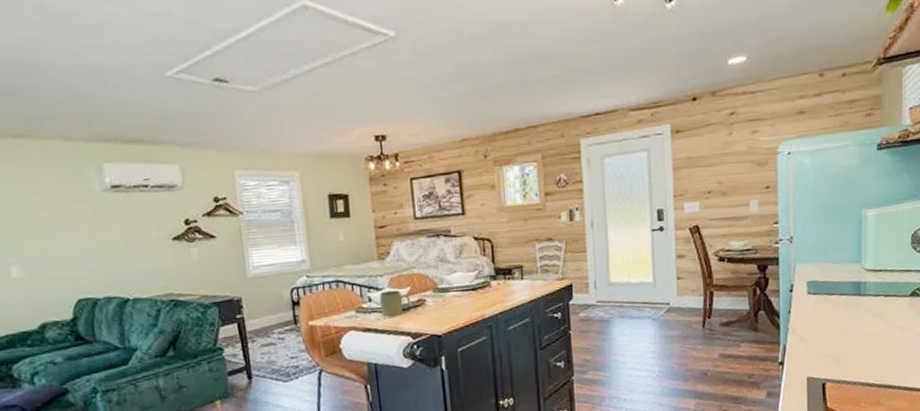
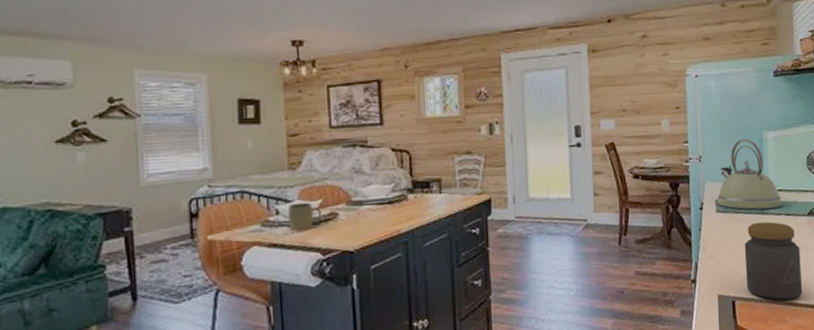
kettle: none [808,217,882,292] -> present [717,138,783,210]
jar: none [837,303,901,384] -> present [744,221,803,301]

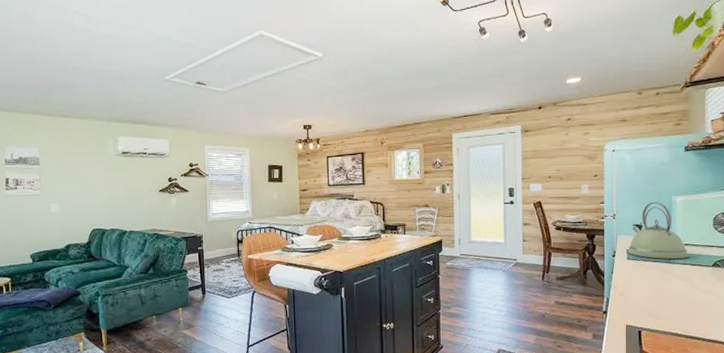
mug: present [287,202,322,232] -> none [299,236,322,256]
jar: present [744,221,803,301] -> none [651,269,705,335]

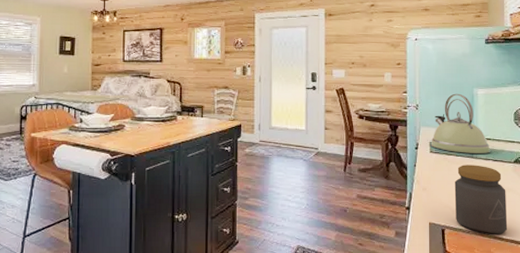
jar: none [651,269,705,335] -> present [454,165,508,234]

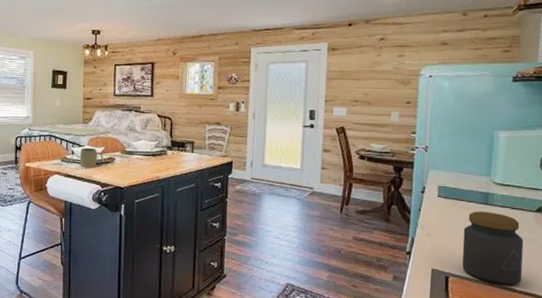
mug: none [88,115,113,136] -> present [79,147,103,168]
kettle: present [431,93,491,155] -> none [439,135,509,202]

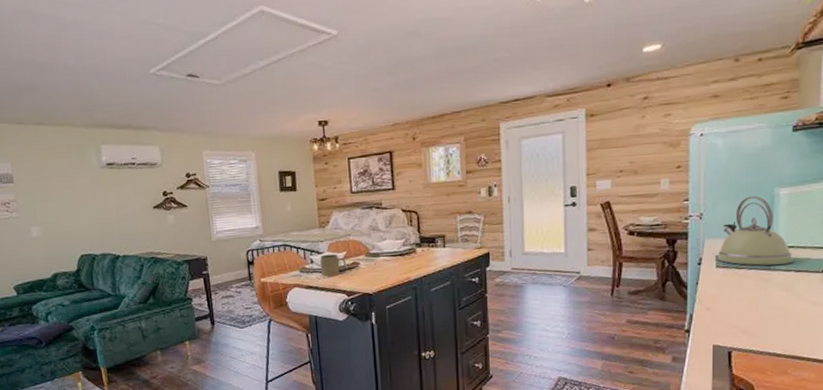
kettle: none [439,135,509,202] -> present [717,195,793,266]
jar: present [462,211,524,286] -> none [745,277,810,354]

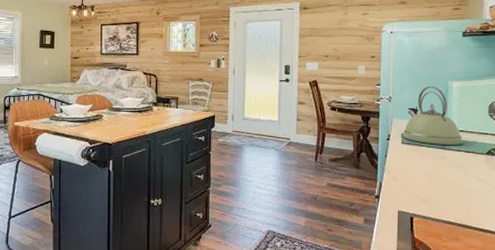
mug: present [319,254,346,277] -> none [68,106,91,126]

